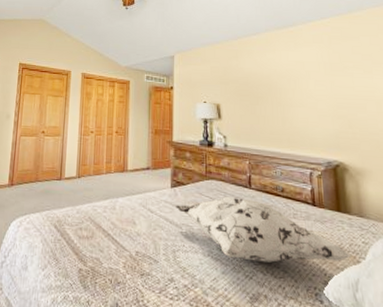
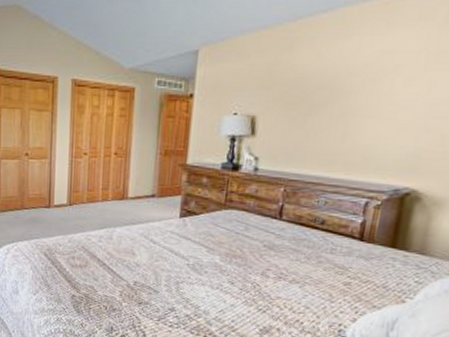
decorative pillow: present [176,196,352,262] -> none [183,228,396,300]

